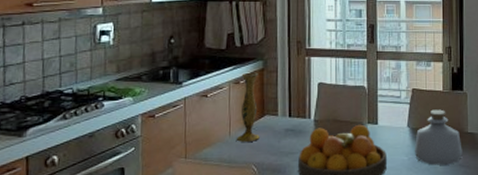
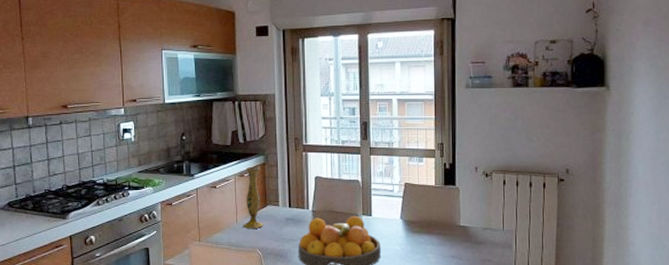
bottle: present [414,109,463,165] -> none [407,203,455,256]

